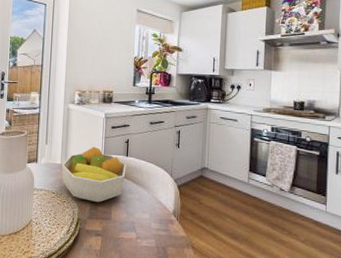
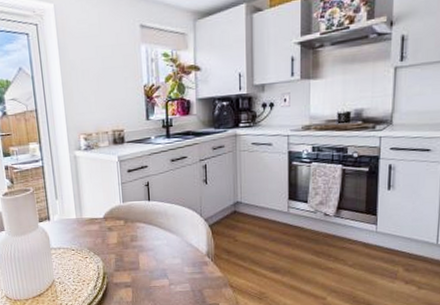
fruit bowl: present [61,146,126,203] -> none [77,194,150,254]

